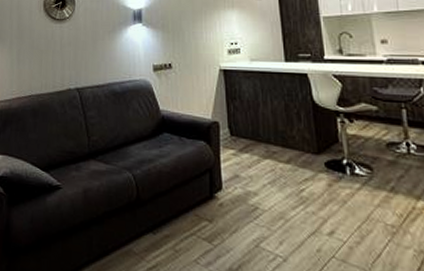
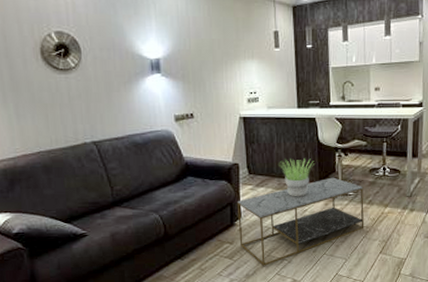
coffee table: none [217,149,389,260] -> present [237,177,365,266]
potted plant: none [266,121,310,171] -> present [279,158,314,197]

